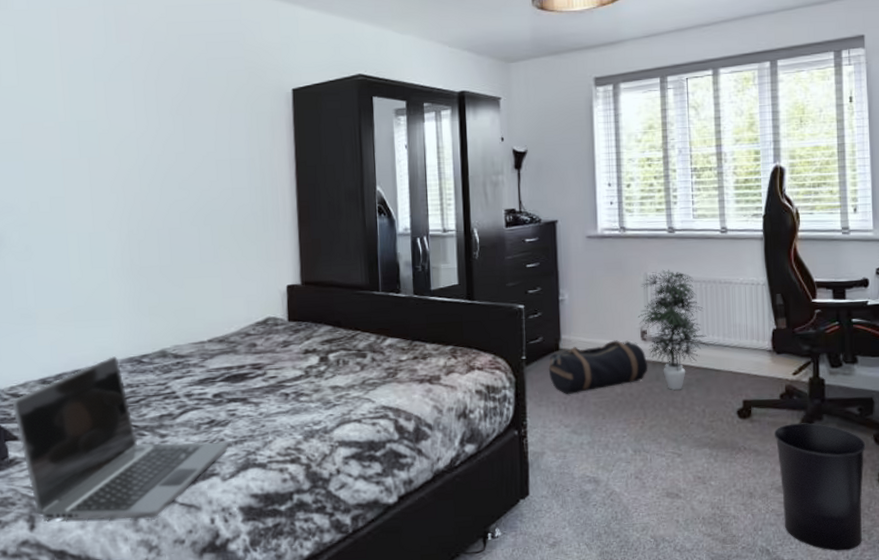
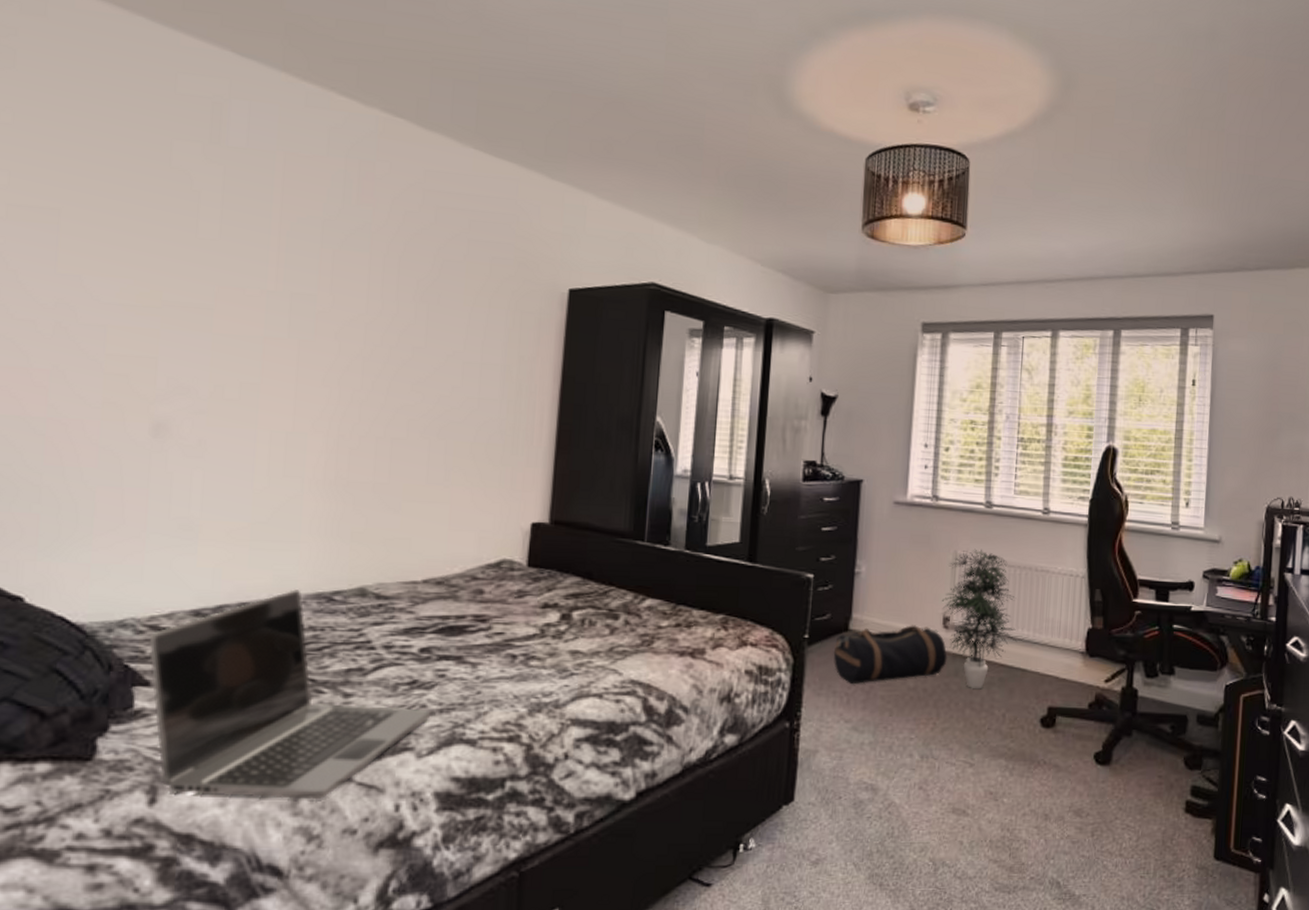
waste bin: present [774,423,866,551] -> none [1077,738,1175,888]

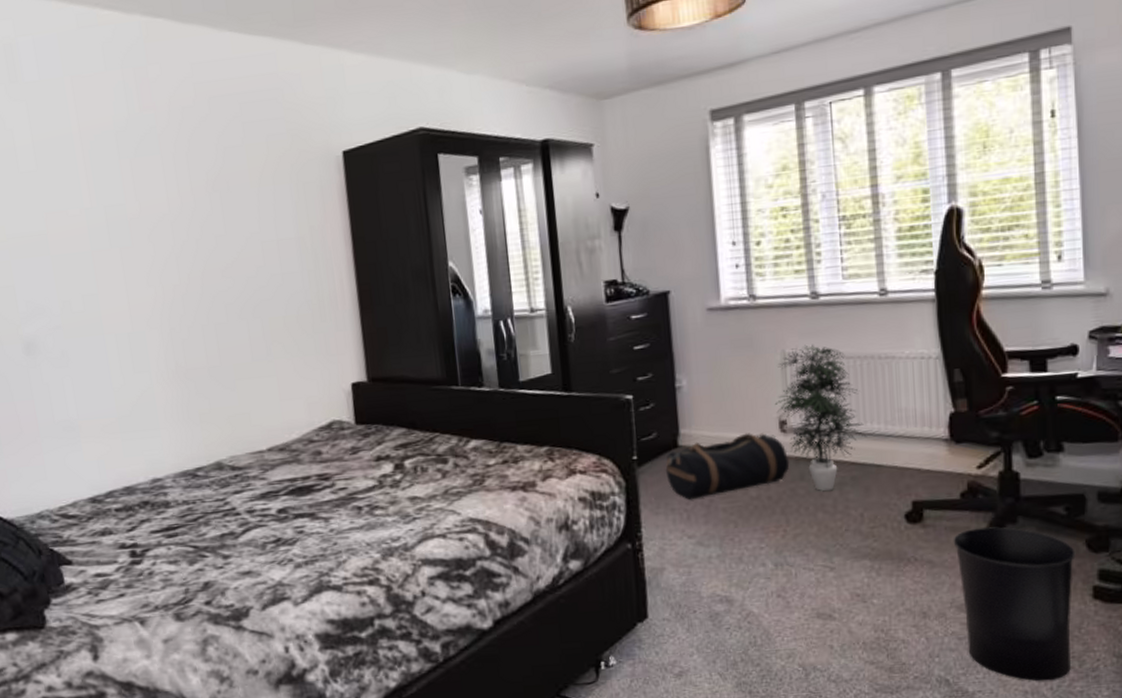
laptop: present [148,589,430,799] -> none [63,470,298,650]
waste bin: none [1077,738,1175,888] -> present [953,527,1076,681]

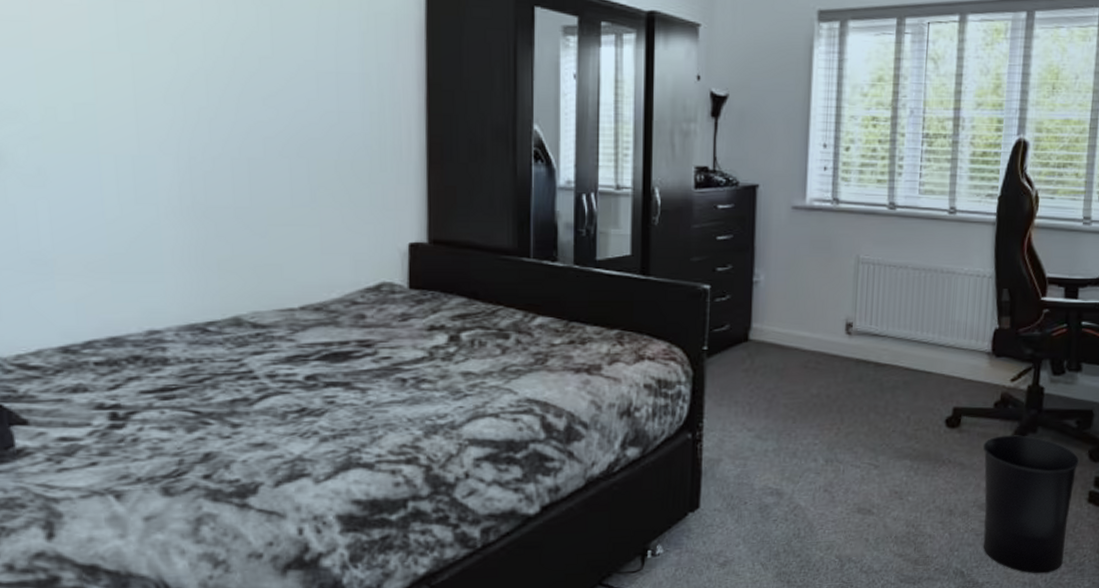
duffel bag: present [665,433,790,499] -> none [733,332,851,393]
plant: present [774,344,867,492] -> none [843,252,922,394]

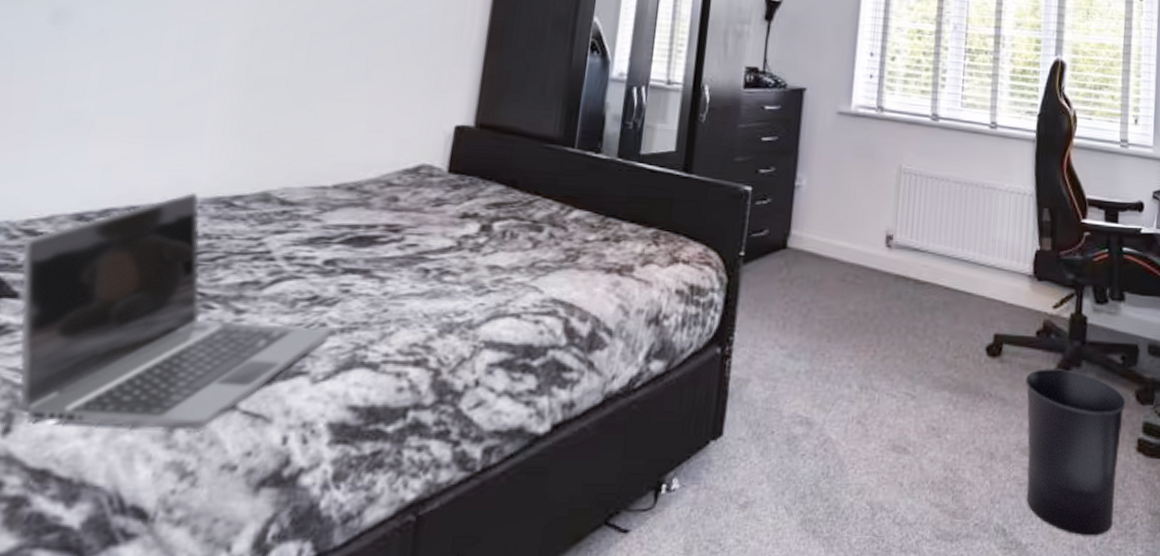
laptop: none [19,322,323,528] -> present [19,193,330,429]

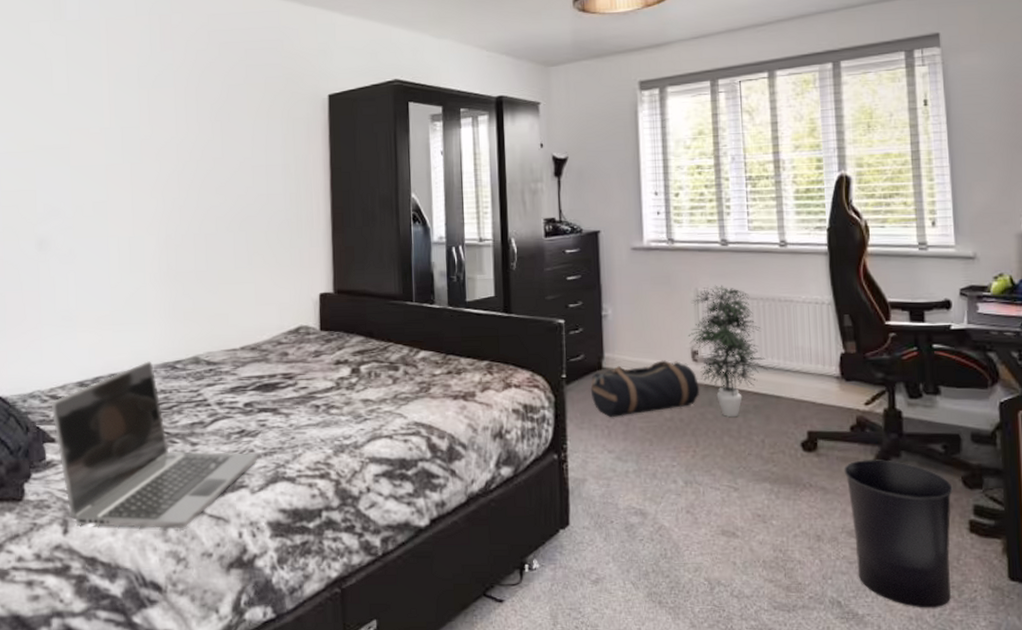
duffel bag: none [770,243,890,306] -> present [590,360,700,417]
plant: none [884,163,963,314] -> present [688,285,768,418]

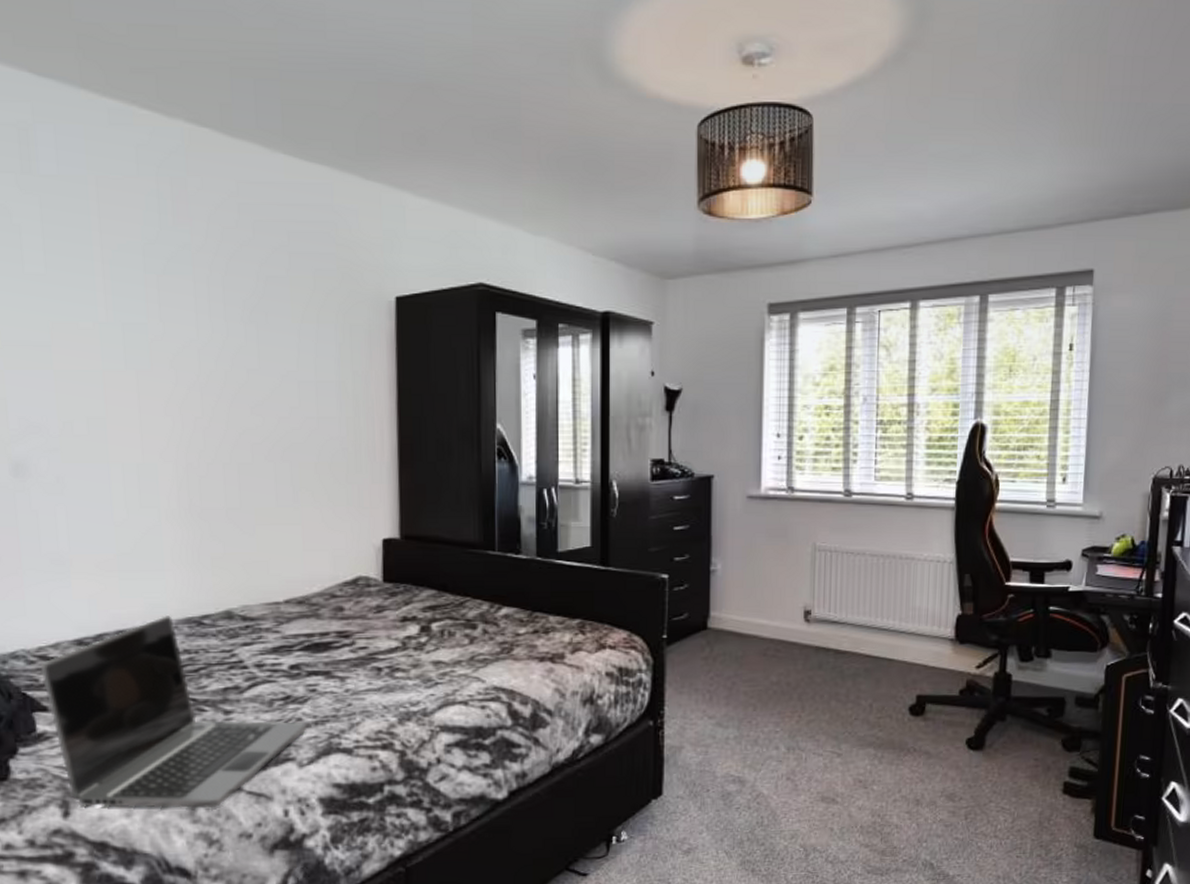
duffel bag: present [590,360,700,417] -> none [693,620,810,681]
plant: present [688,285,768,418] -> none [801,539,883,681]
waste bin: present [844,459,953,608] -> none [949,723,1052,867]

